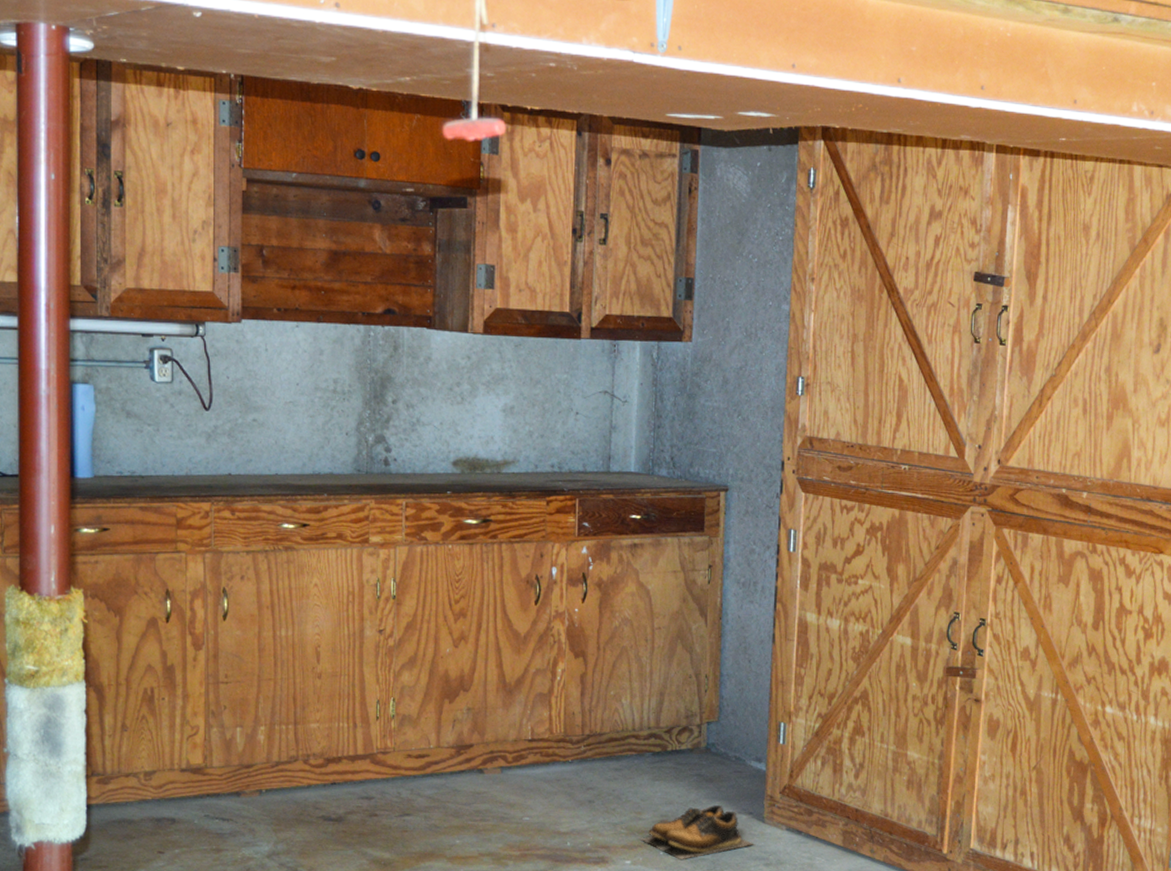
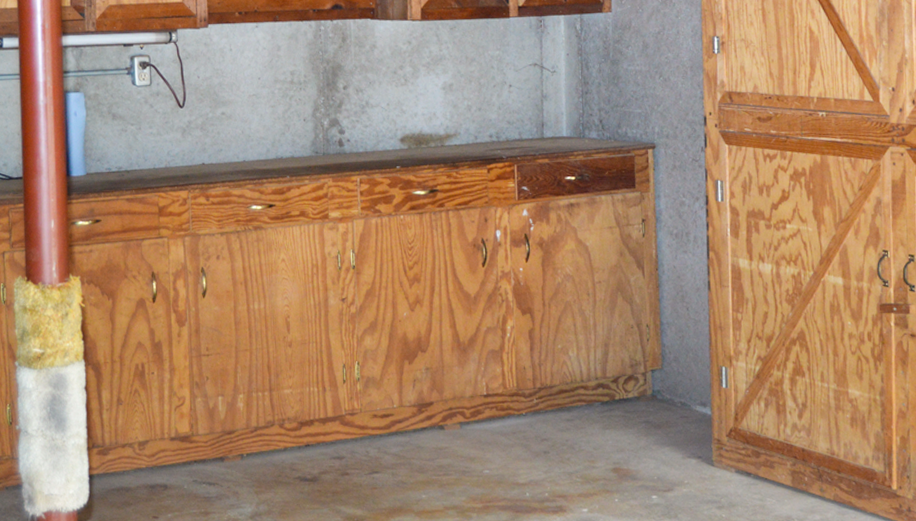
shoes: present [640,804,753,860] -> none [595,450,705,507]

